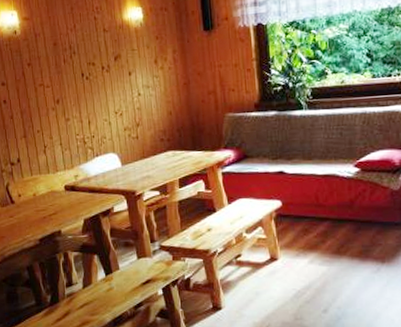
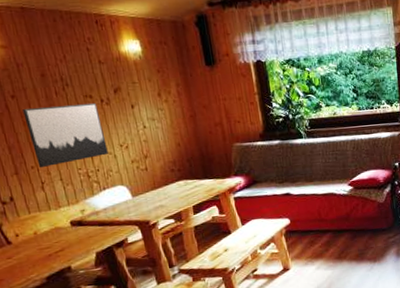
wall art: none [36,71,104,133] -> present [23,103,108,168]

